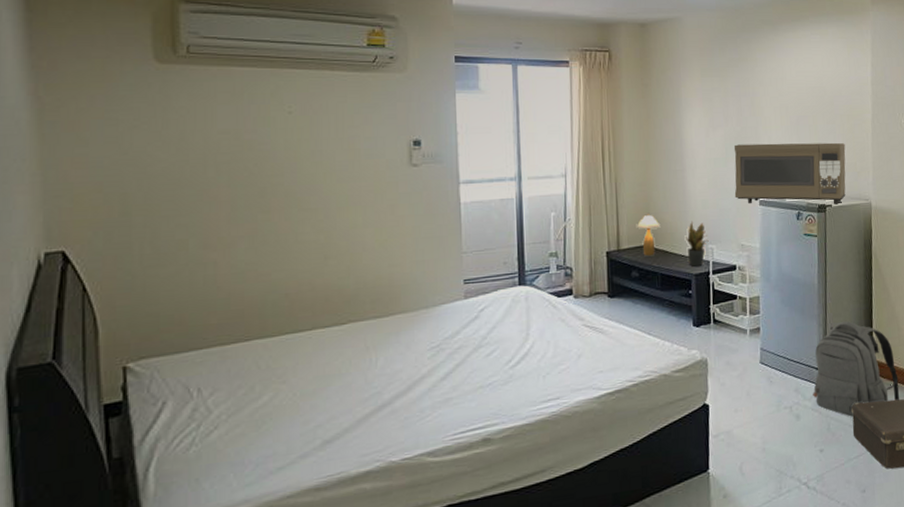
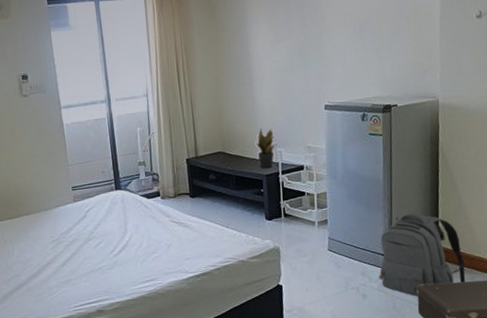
table lamp: present [637,214,661,257] -> none [212,124,233,161]
microwave: present [733,142,846,205] -> none [298,43,412,110]

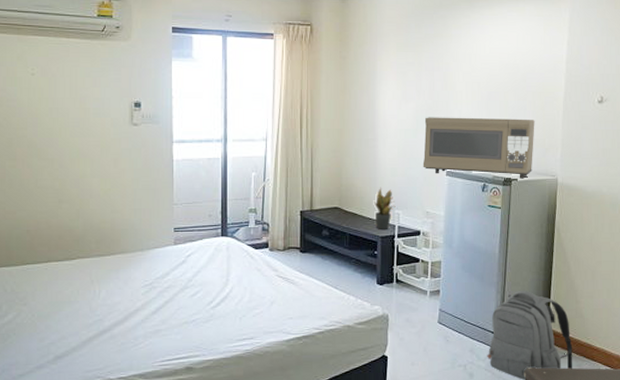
microwave: none [298,43,412,110] -> present [422,117,535,179]

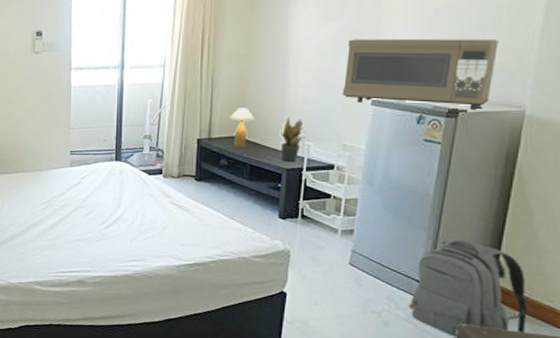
table lamp: none [330,178,351,218] -> present [230,106,255,147]

